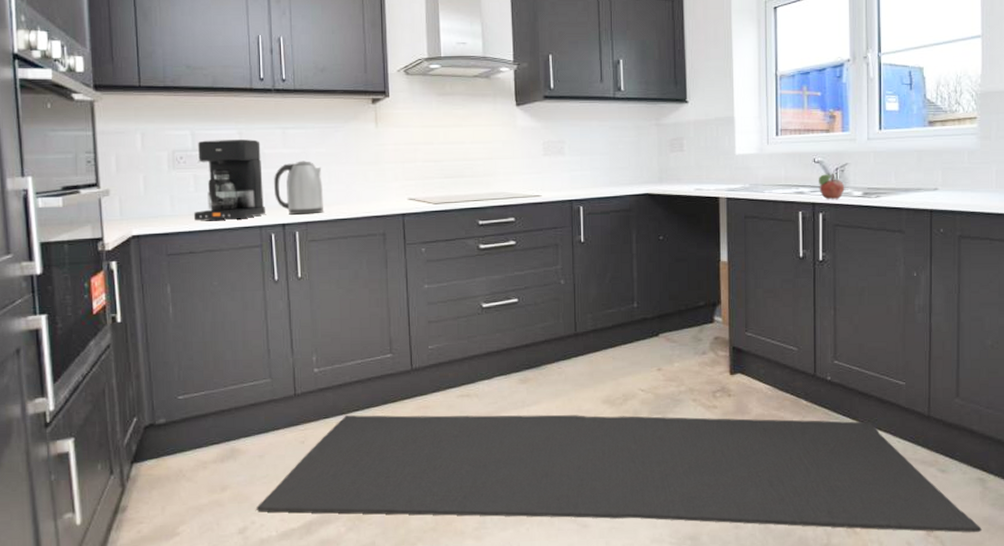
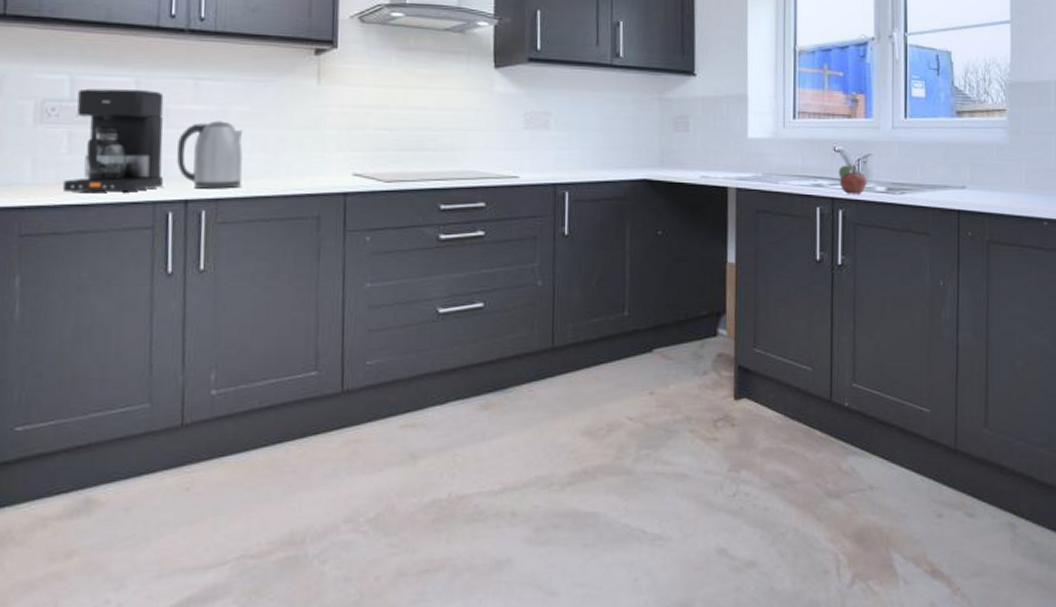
rug: present [256,414,983,533] -> none [113,450,1013,589]

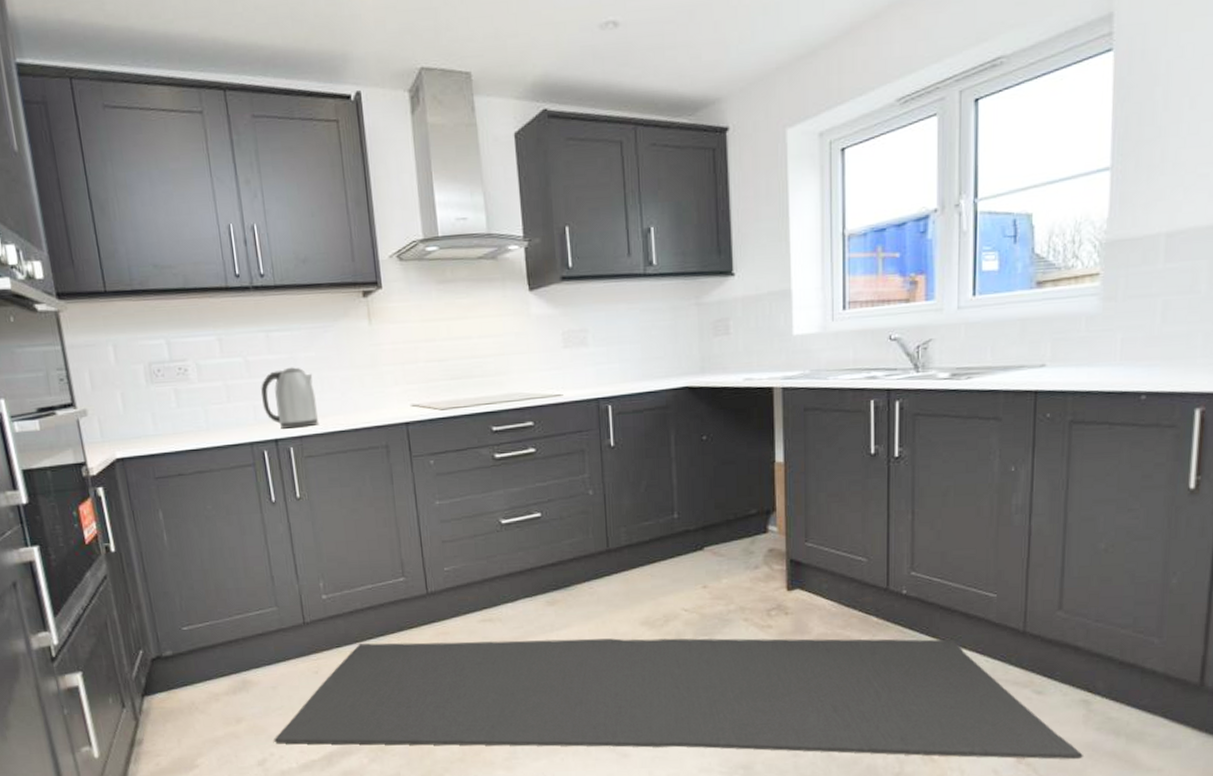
coffee maker: present [62,88,164,193] -> none [175,345,255,440]
rug: none [113,450,1013,589] -> present [274,638,1084,760]
fruit: present [839,165,867,196] -> none [895,353,928,385]

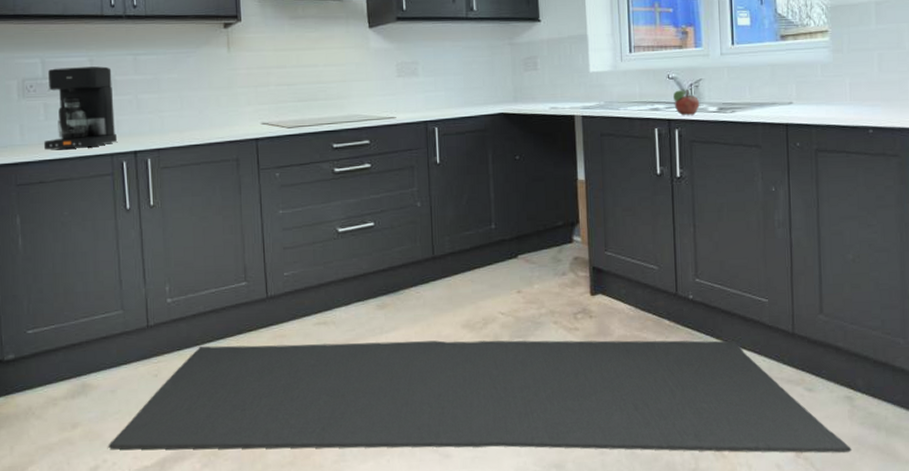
coffee maker: none [175,345,255,440] -> present [43,66,117,151]
kettle: present [260,367,319,429] -> none [124,87,177,142]
fruit: none [895,353,928,385] -> present [673,90,700,116]

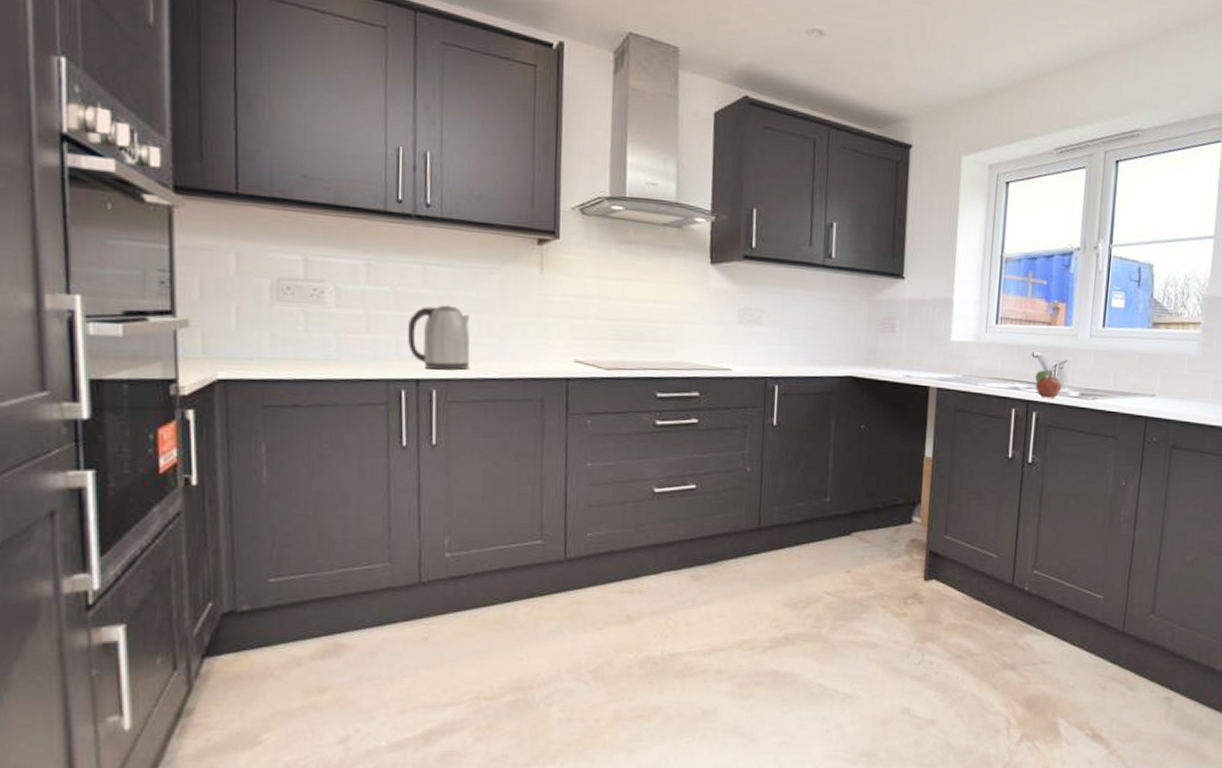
coffee maker: present [43,66,117,151] -> none [300,269,395,370]
rug: present [108,340,853,453] -> none [363,609,1164,752]
kettle: none [124,87,177,142] -> present [407,305,471,370]

